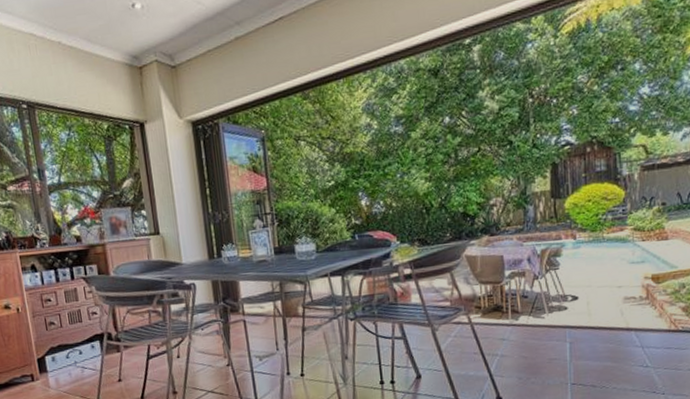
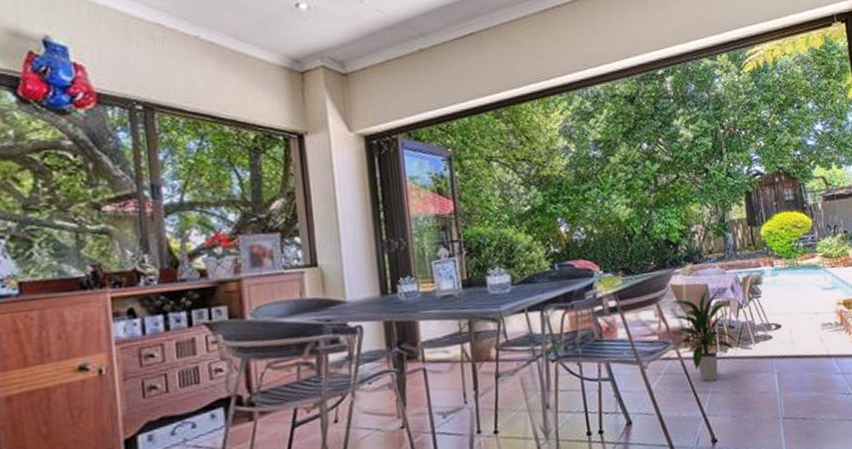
indoor plant: none [463,261,531,346] -> present [669,289,738,381]

